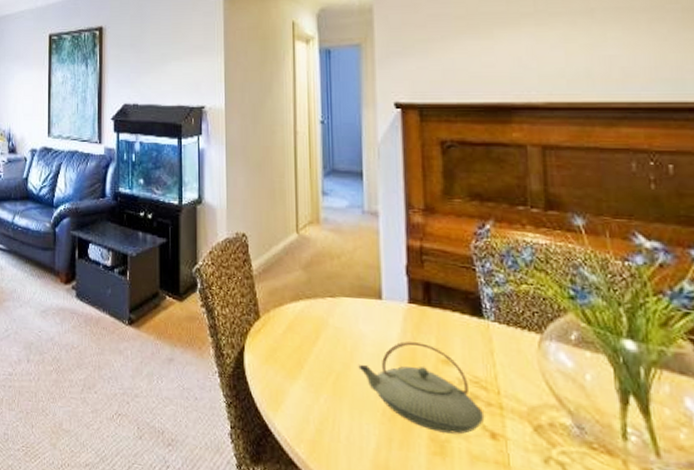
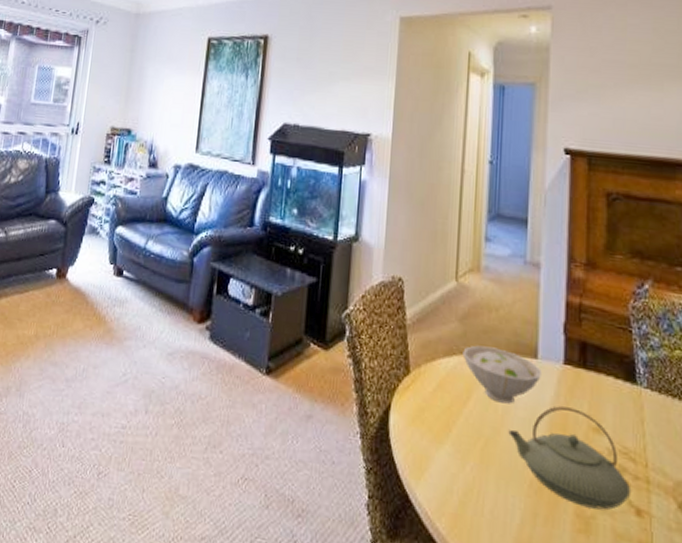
bowl: none [308,290,387,342] -> present [462,345,542,404]

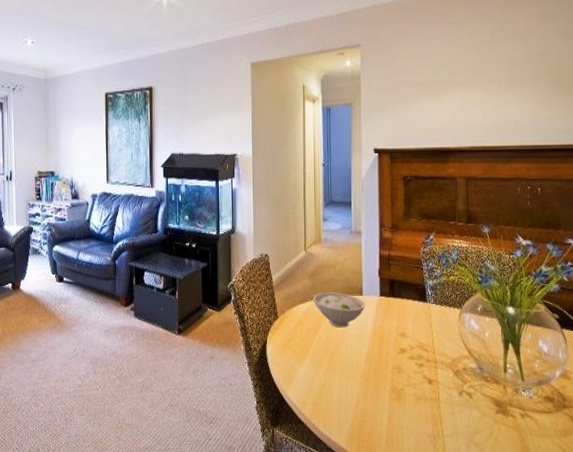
teapot: present [508,406,630,510] -> none [346,324,424,384]

